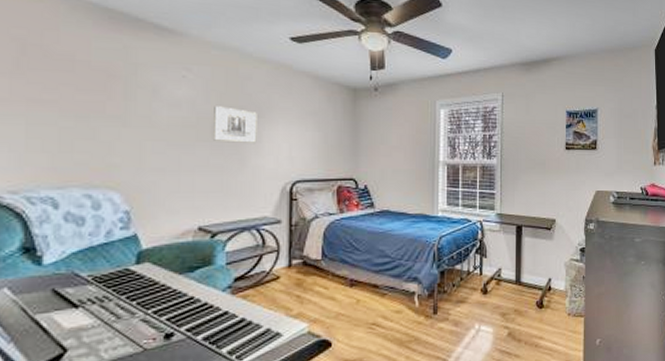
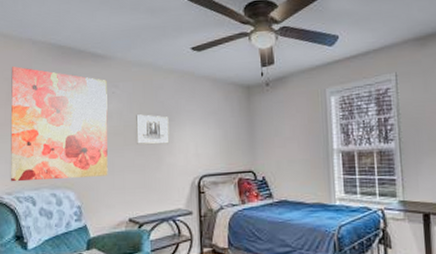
wall art: none [16,24,175,177] -> present [10,66,108,182]

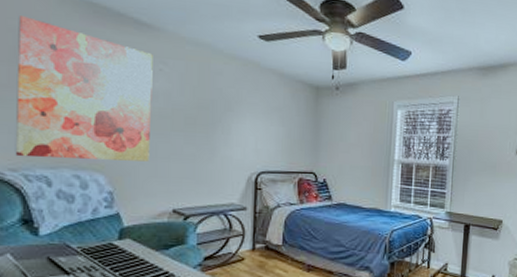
wall art: present [136,114,170,145] -> none [187,99,227,136]

